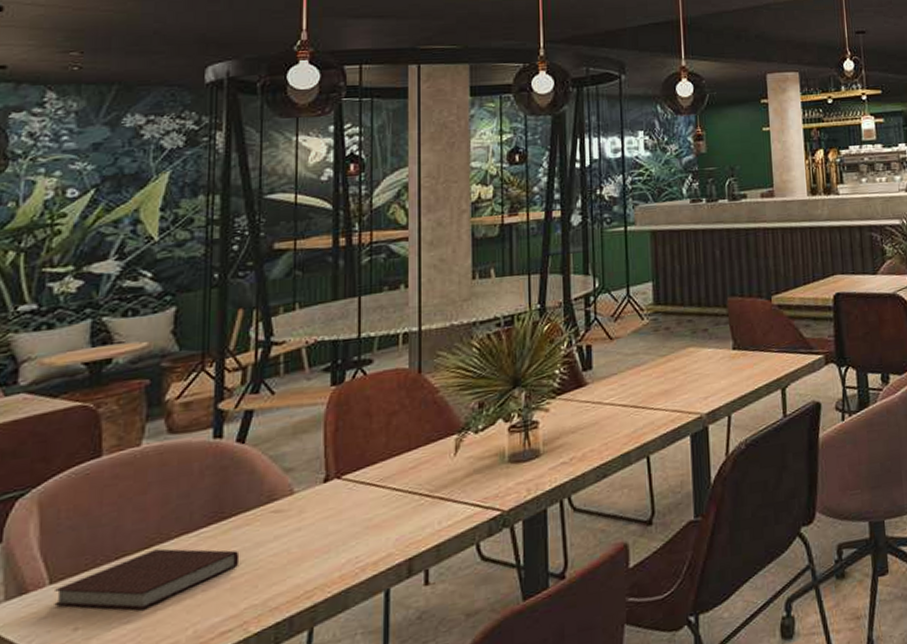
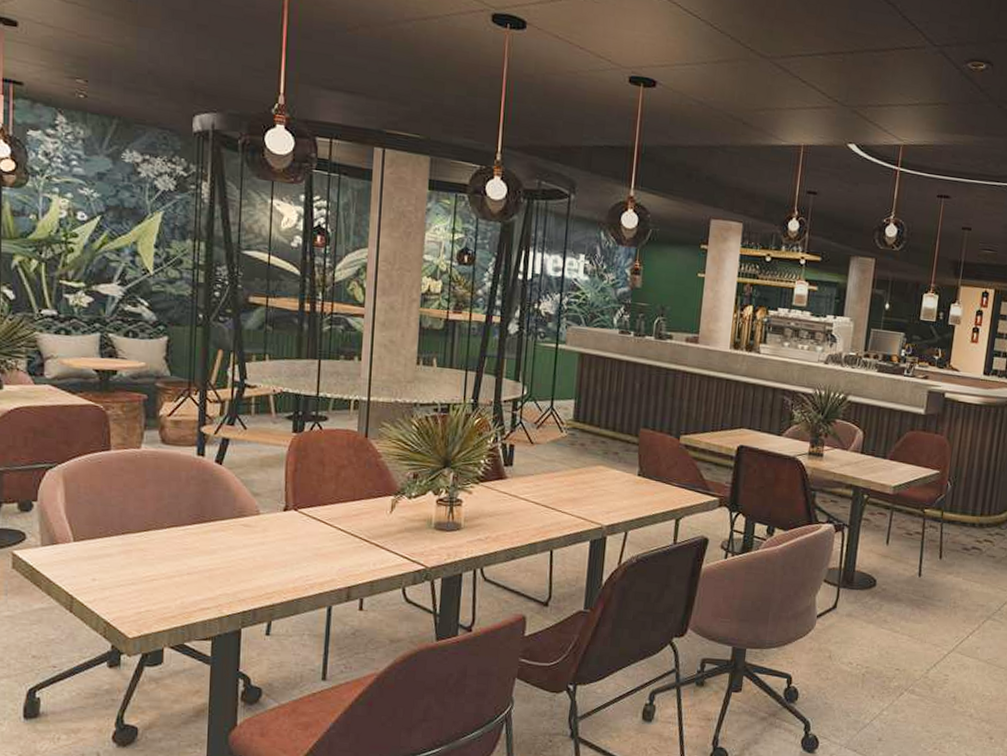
notebook: present [54,548,240,610] -> none [78,533,217,576]

